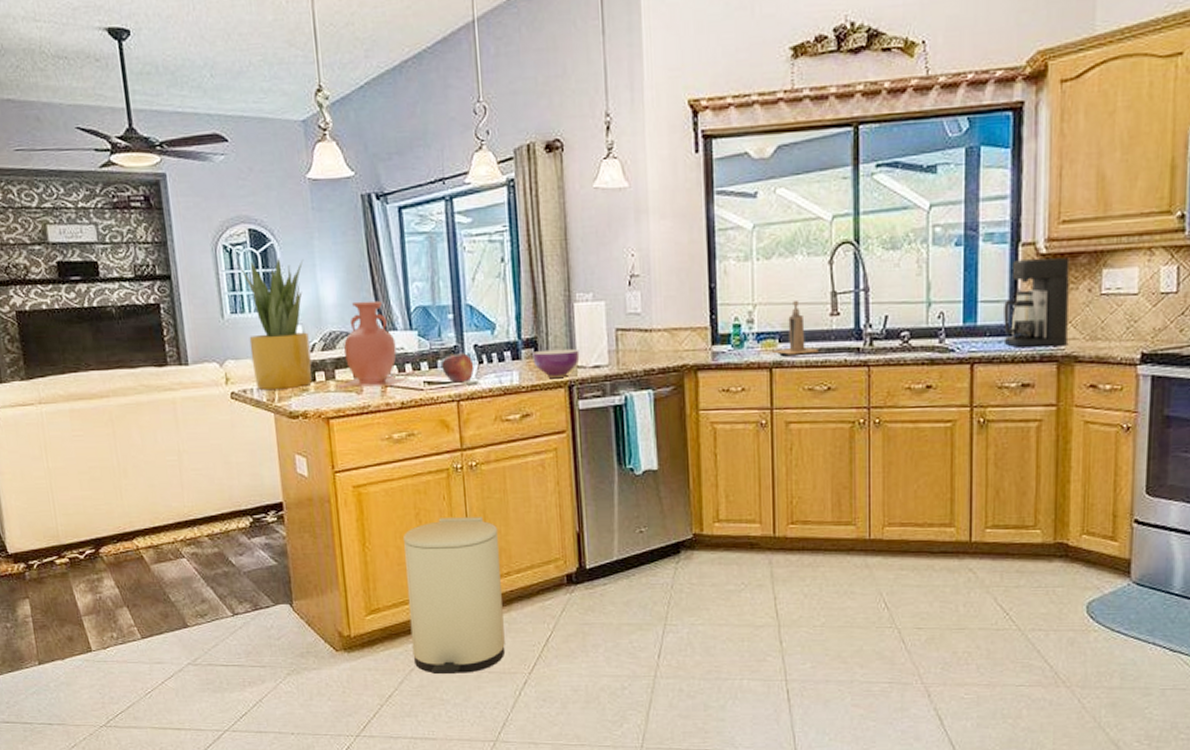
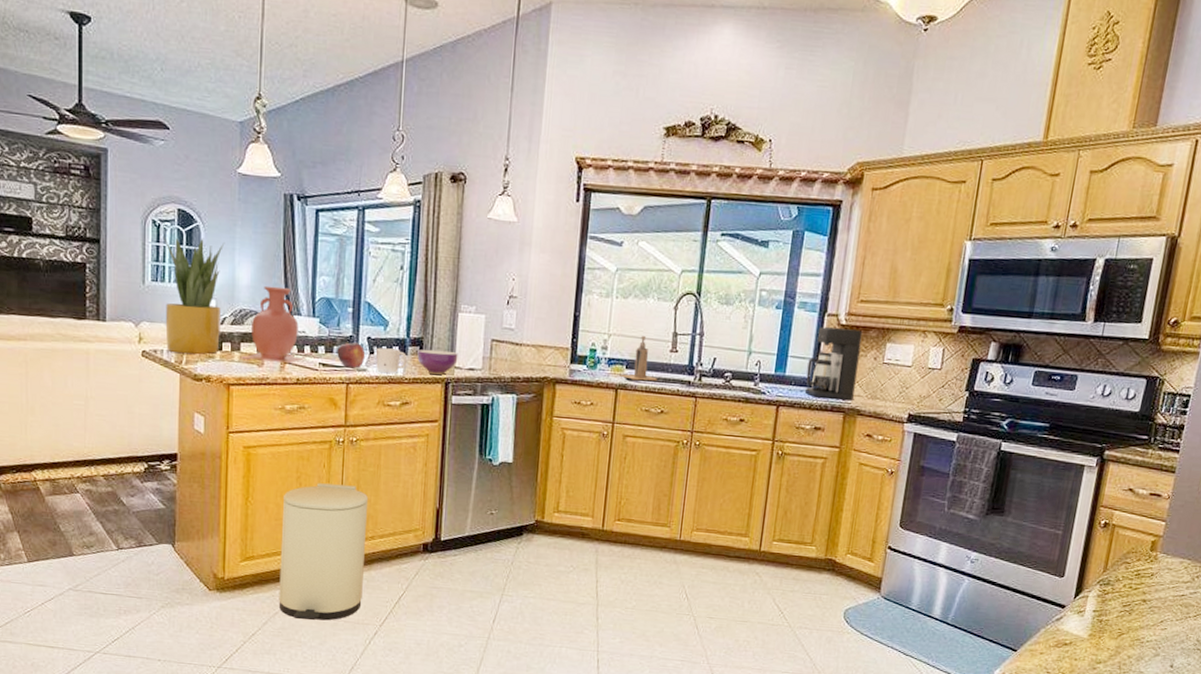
mug: none [486,354,522,384] -> present [376,347,408,374]

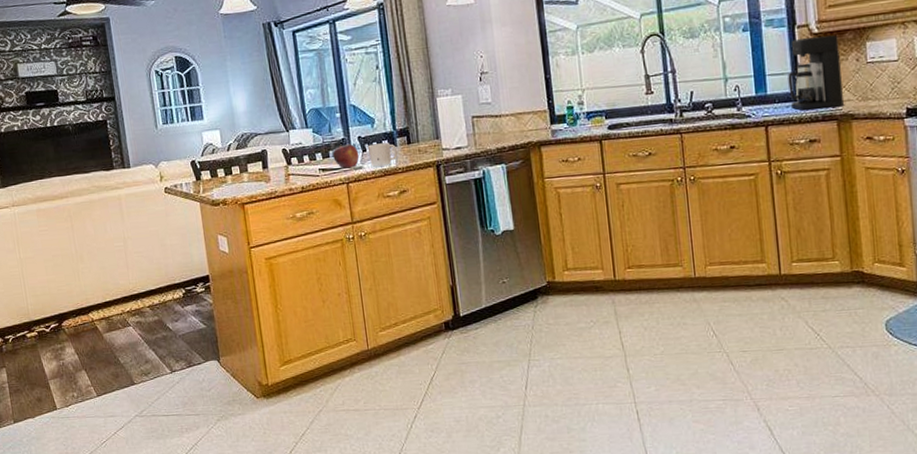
planter: present [164,237,225,355] -> none [167,77,229,185]
vase: present [240,285,307,363] -> none [249,106,307,179]
pedal bin: present [279,483,369,621] -> none [307,278,397,413]
bowl: present [417,349,458,376] -> none [405,134,444,161]
soap dispenser: present [618,336,657,381] -> none [599,84,639,129]

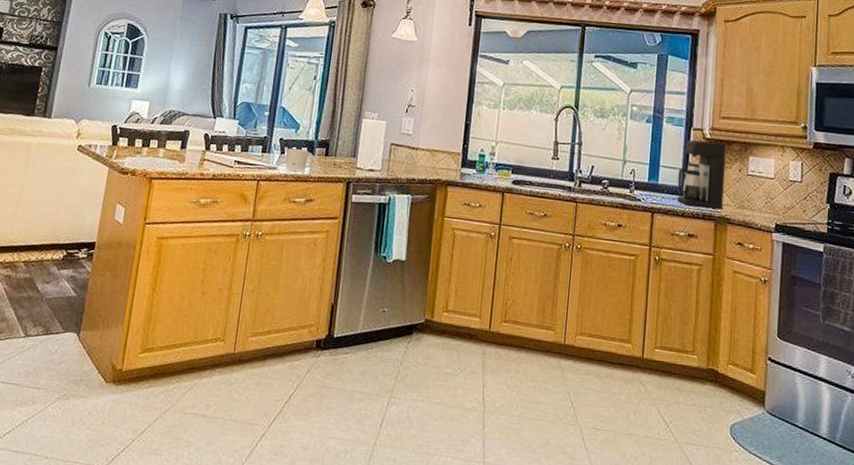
fruit: present [333,144,359,169] -> none [251,142,277,167]

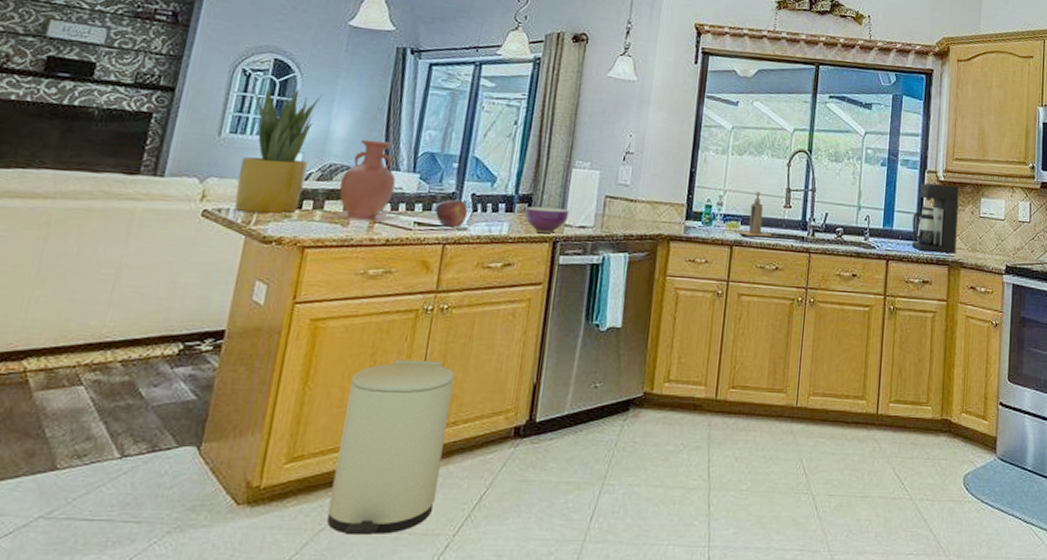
planter: none [100,47,164,150] -> present [234,87,324,214]
vase: none [164,90,224,160] -> present [322,139,401,222]
pedal bin: none [172,275,268,419] -> present [327,359,455,534]
fruit: none [251,142,277,167] -> present [435,199,468,228]
mug: present [285,148,314,173] -> none [478,205,514,233]
bowl: none [323,150,360,175] -> present [524,206,570,234]
soap dispenser: none [505,144,540,186] -> present [733,192,772,237]

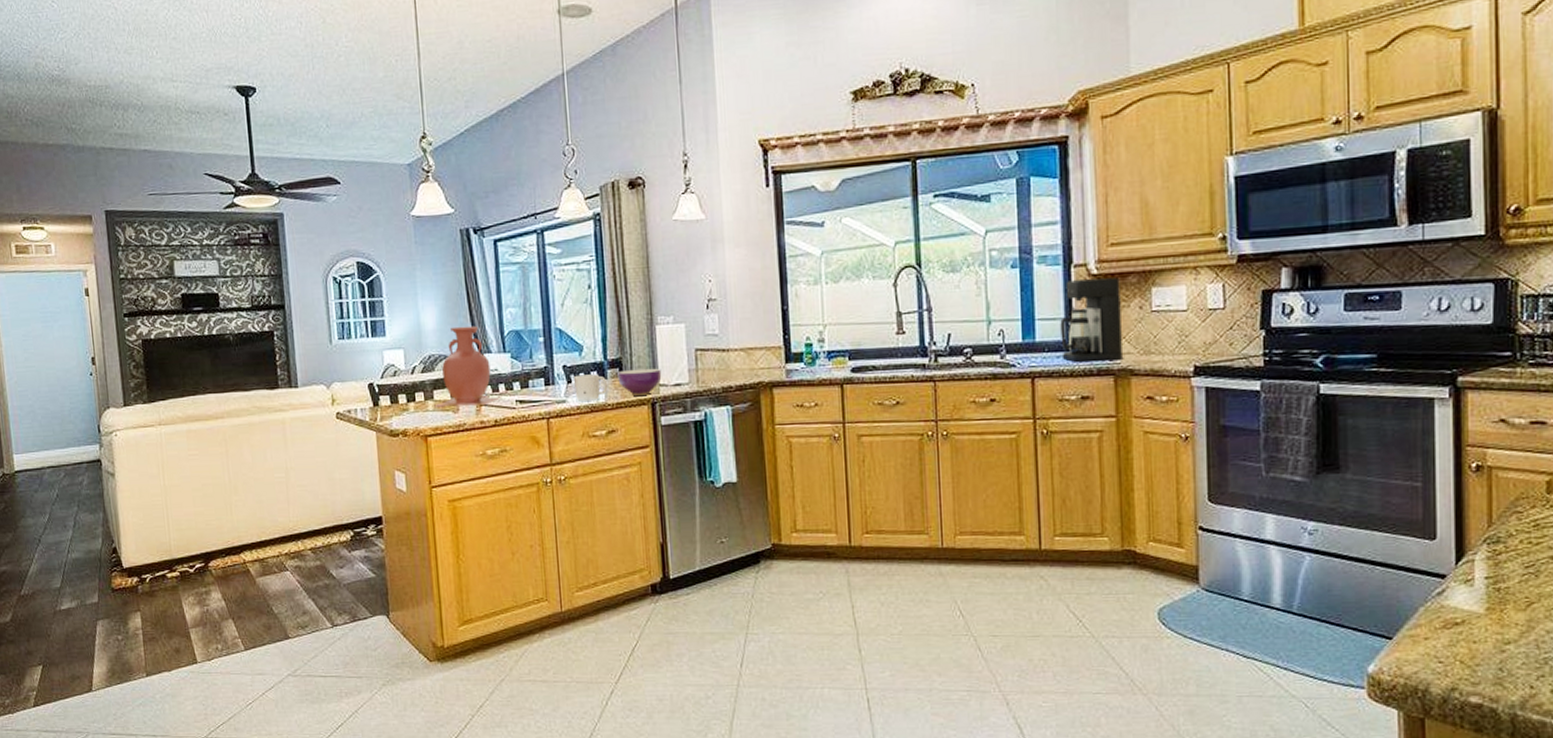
planter: present [234,87,324,214] -> none [346,287,412,411]
pedal bin: present [327,359,455,534] -> none [494,529,592,684]
fruit: present [435,199,468,228] -> none [533,373,563,402]
mug: none [478,205,514,233] -> present [574,374,608,402]
soap dispenser: present [733,192,772,237] -> none [841,321,886,372]

